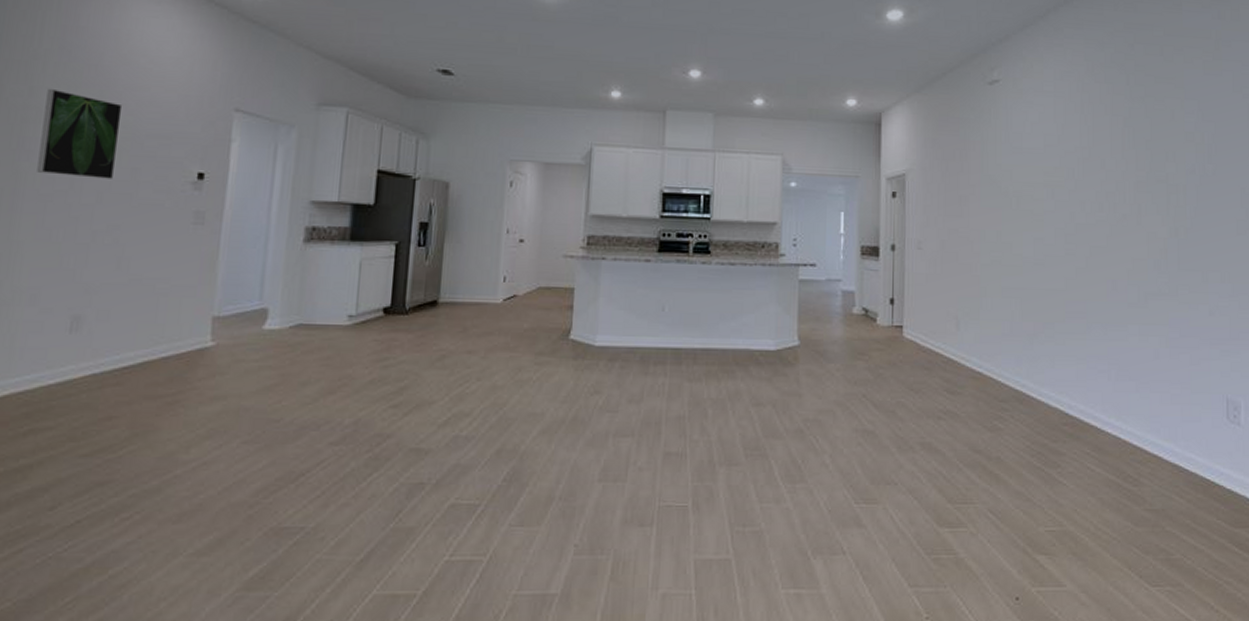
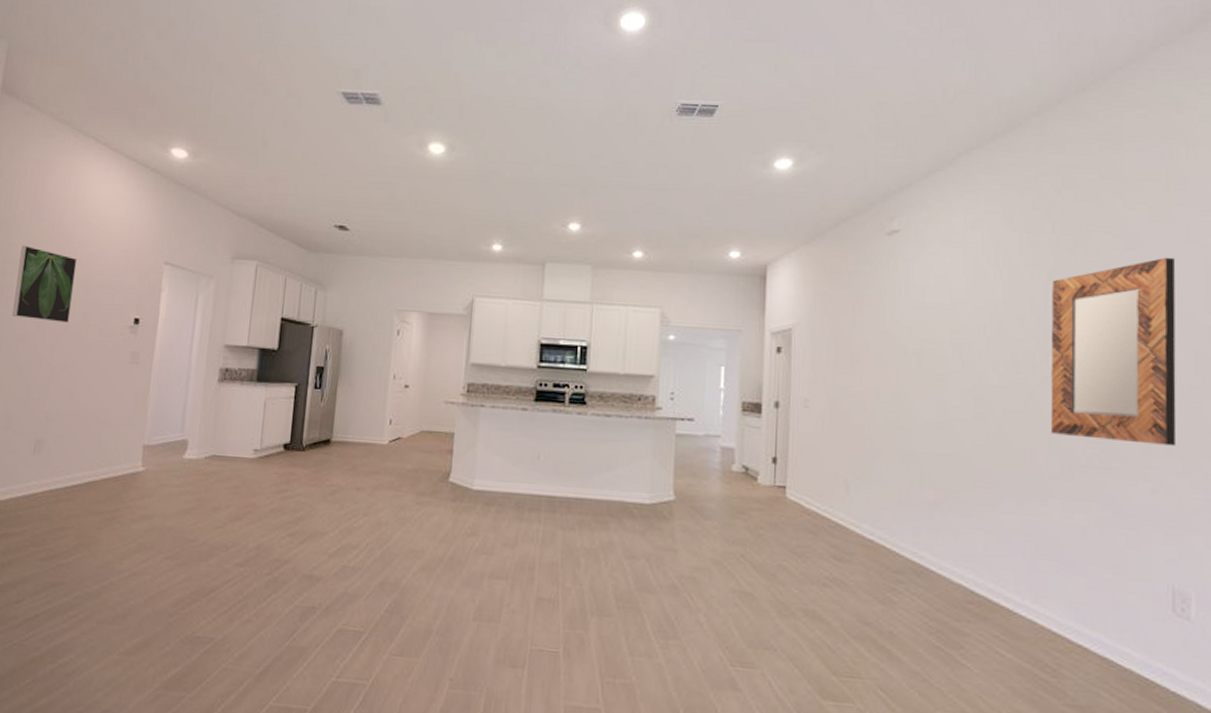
home mirror: none [1128,106,1228,273] -> present [1050,257,1177,446]

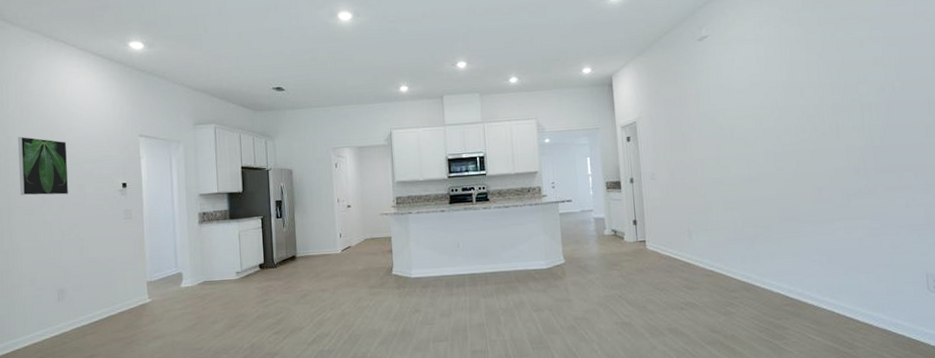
home mirror: present [1050,257,1177,446] -> none [822,31,920,174]

